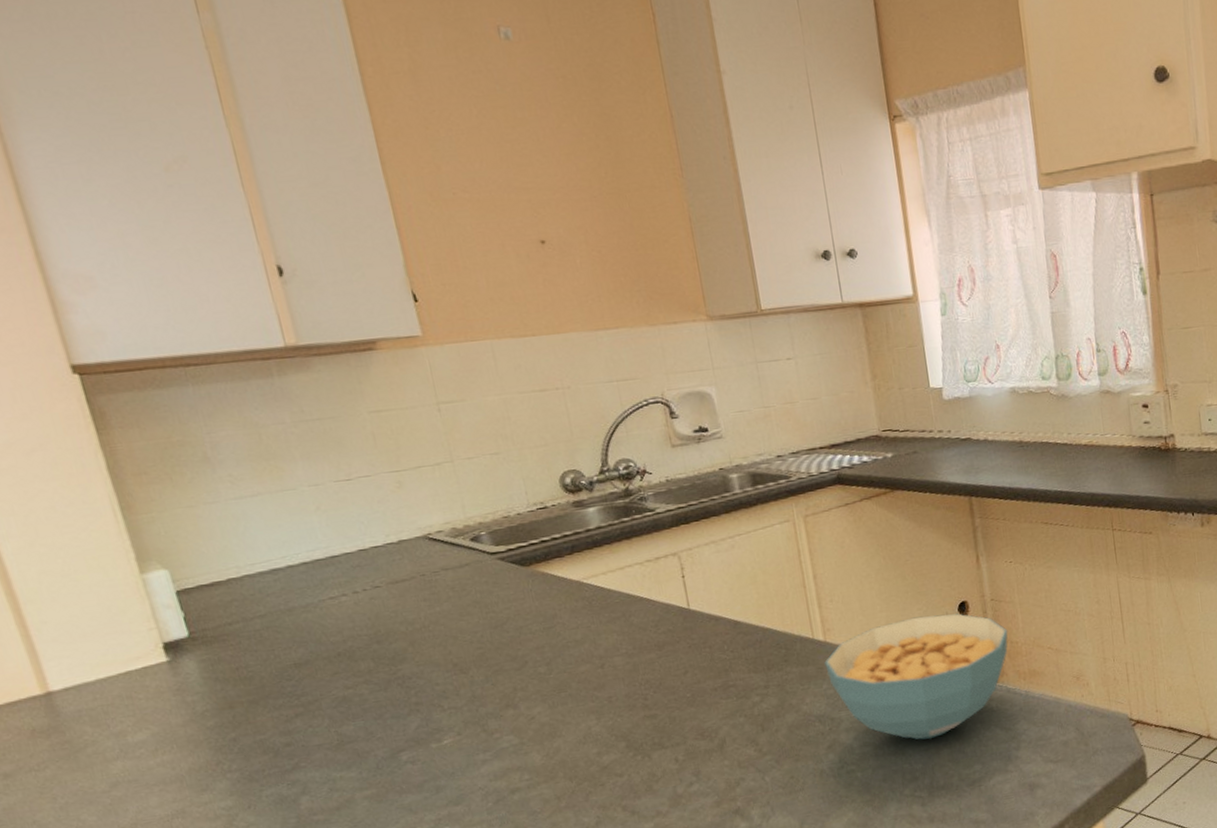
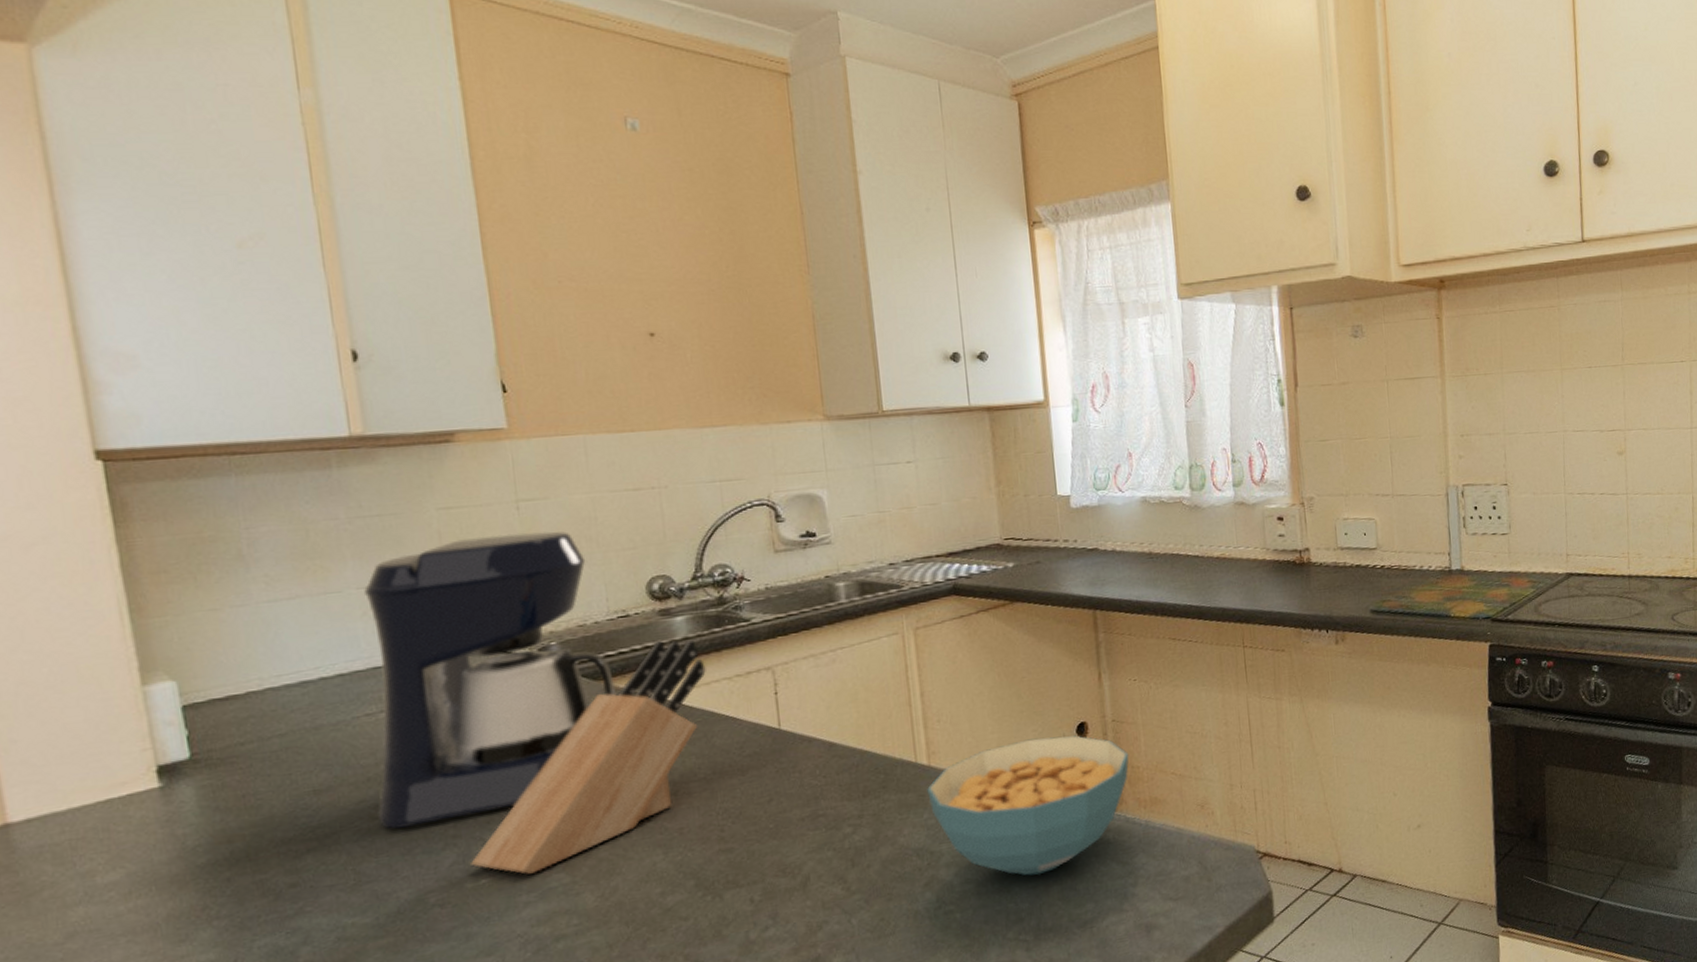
coffee maker: none [315,431,543,698] -> present [364,531,617,830]
knife block: none [433,529,620,737] -> present [471,640,706,875]

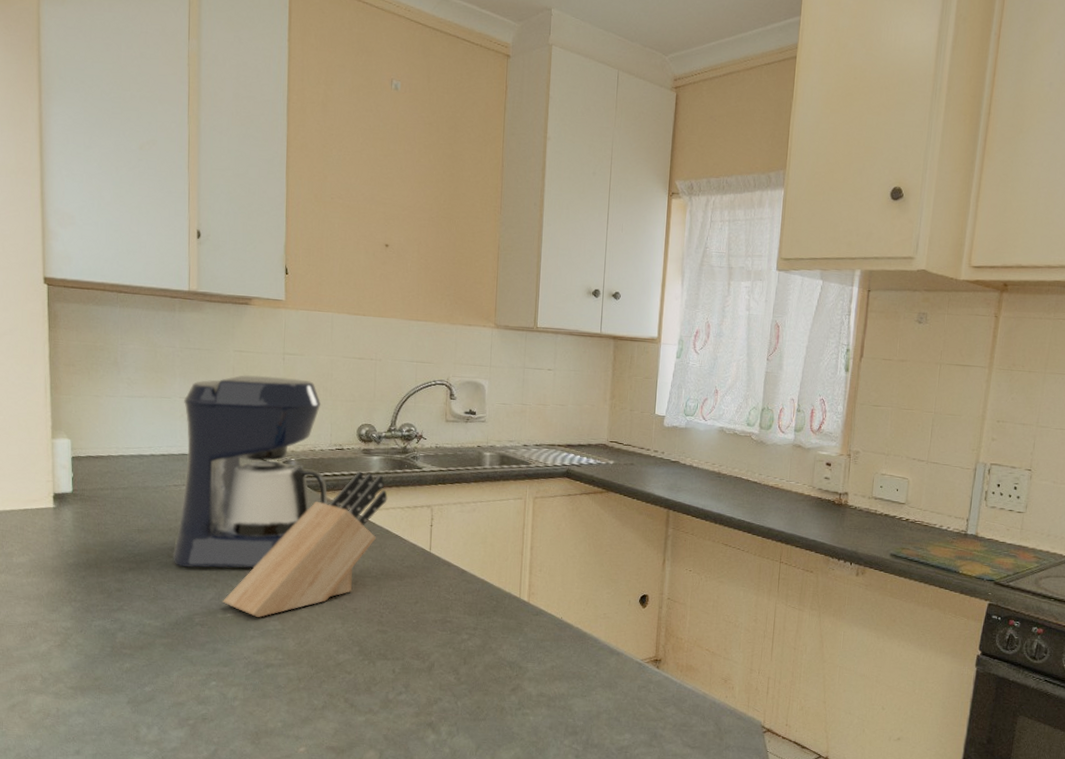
cereal bowl: present [927,735,1129,876] -> none [524,599,676,703]

